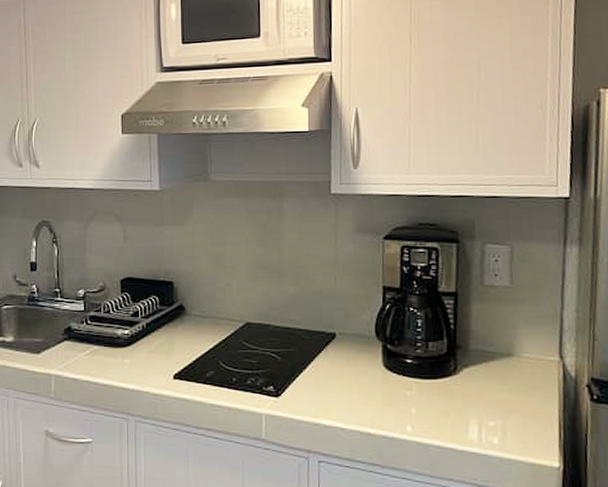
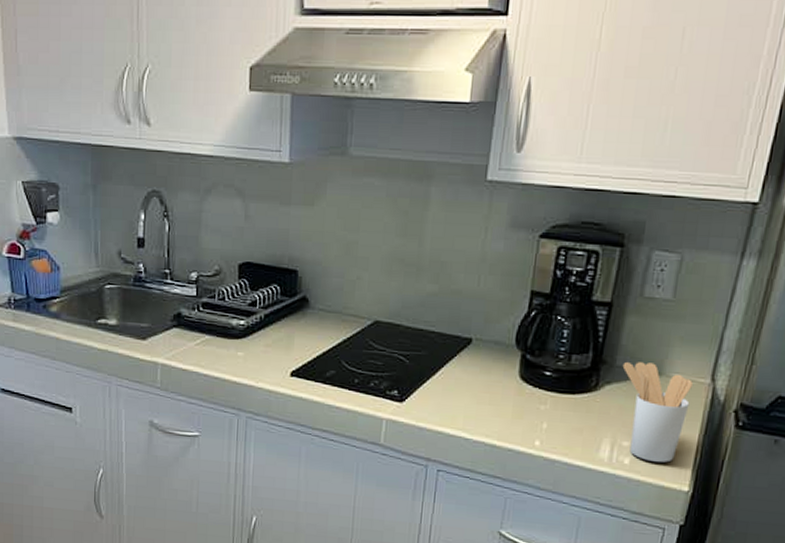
utensil holder: none [476,345,544,440] -> present [622,361,693,463]

